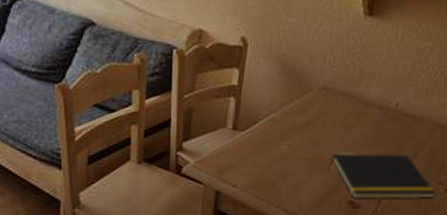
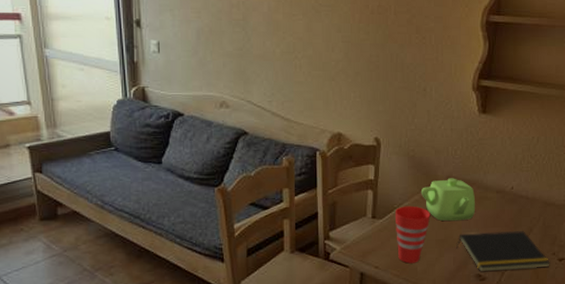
cup: none [259,118,301,184] -> present [396,206,431,264]
teapot: none [290,89,354,139] -> present [420,178,476,221]

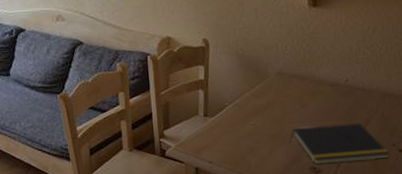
cup: present [396,206,431,264] -> none [227,103,262,158]
teapot: present [420,178,476,221] -> none [251,73,309,116]

